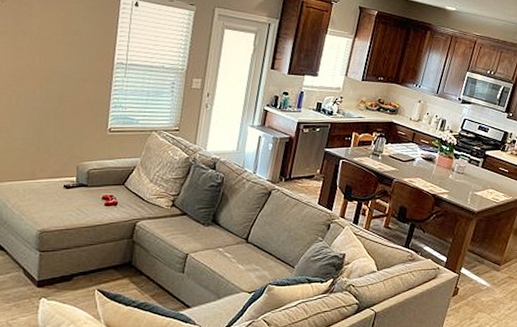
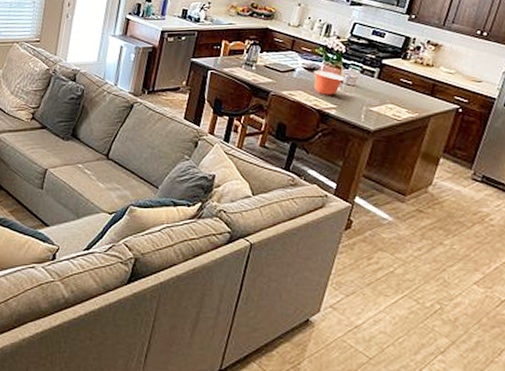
mixing bowl: none [430,160,456,183] -> present [313,70,345,96]

